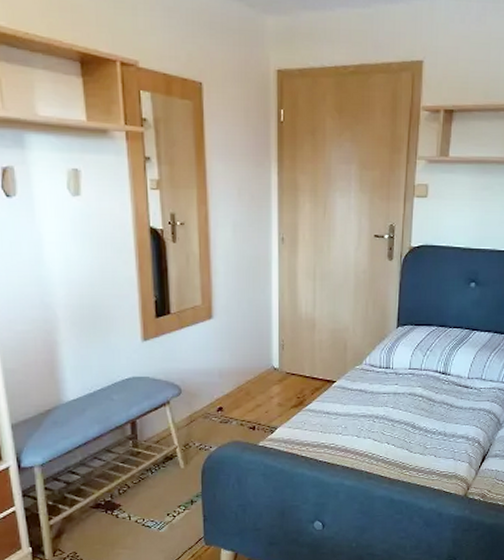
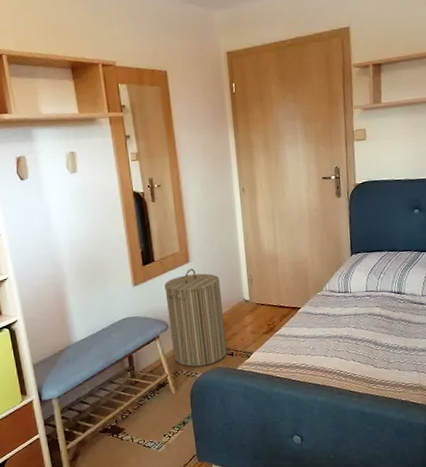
laundry hamper: none [180,326,249,439] -> present [164,269,227,367]

